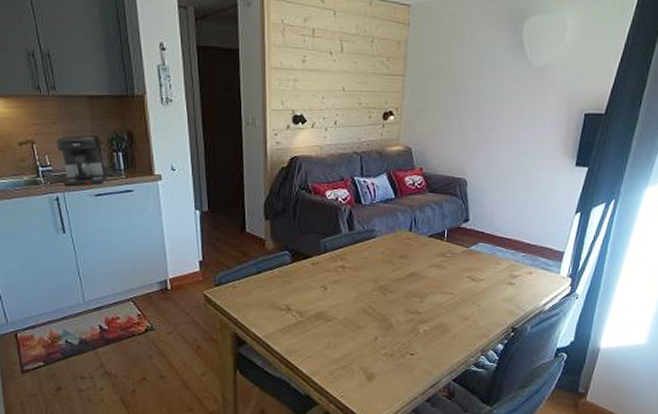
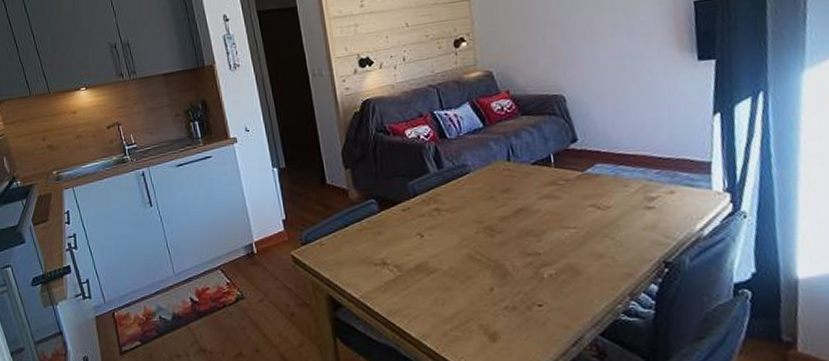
coffee maker: present [57,134,107,187] -> none [139,108,186,162]

